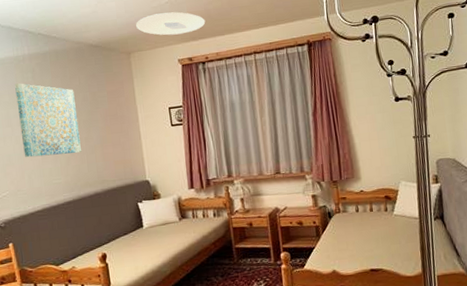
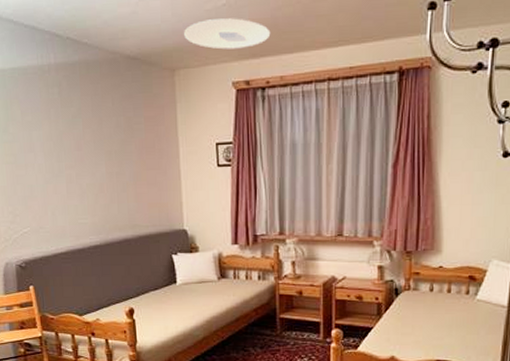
wall art: present [15,83,81,158] -> none [39,99,111,191]

